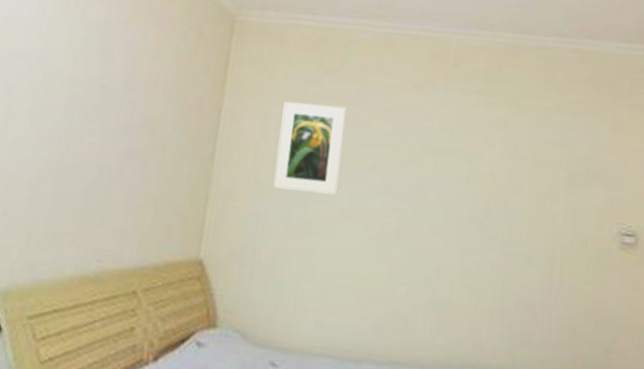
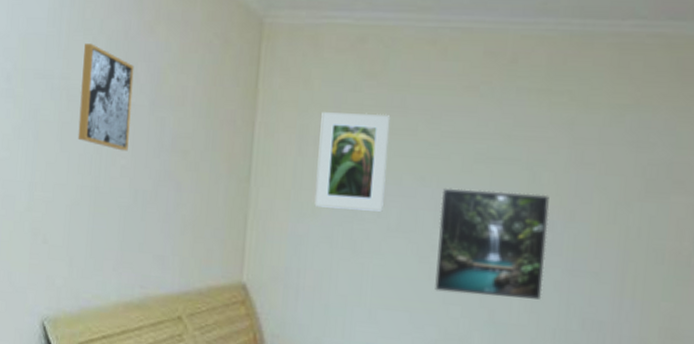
wall art: none [49,28,111,130] -> present [77,43,134,152]
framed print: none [382,174,487,281] -> present [435,187,549,300]

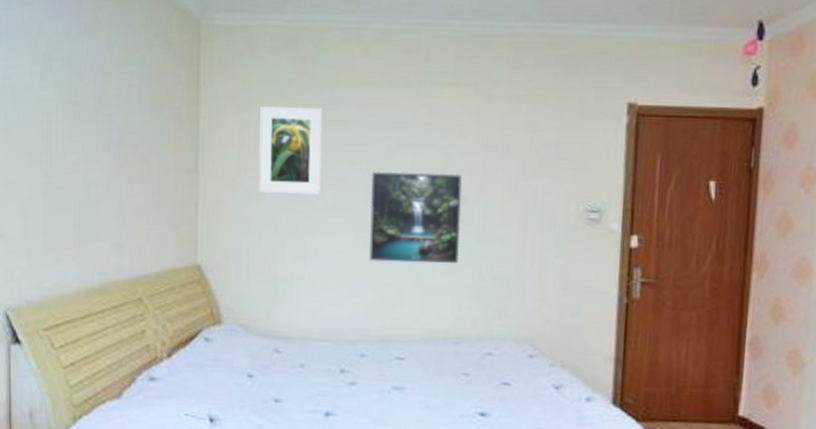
wall art: present [77,43,134,152] -> none [25,44,78,148]

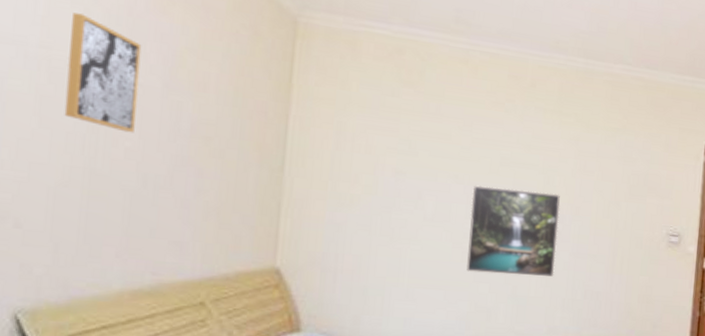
wall art: none [25,44,78,148] -> present [64,12,142,133]
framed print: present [259,106,323,194] -> none [352,112,427,204]

